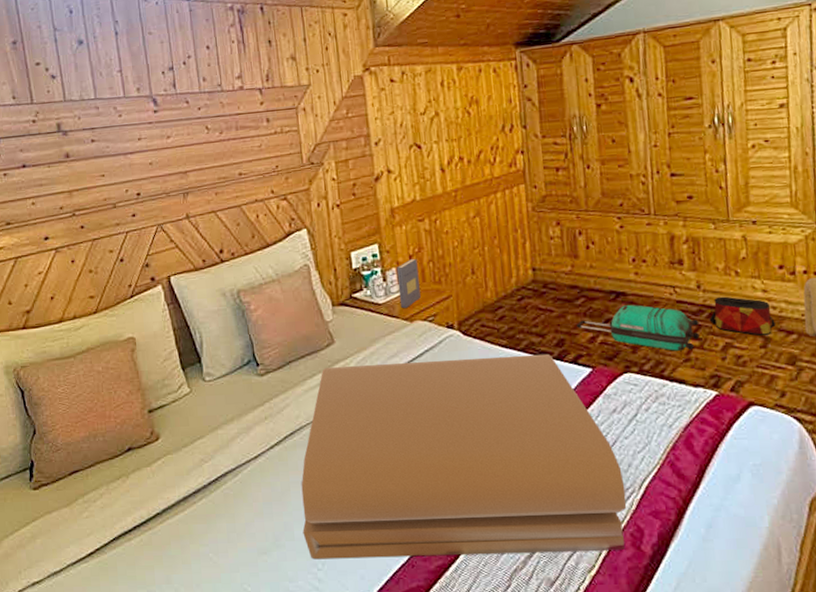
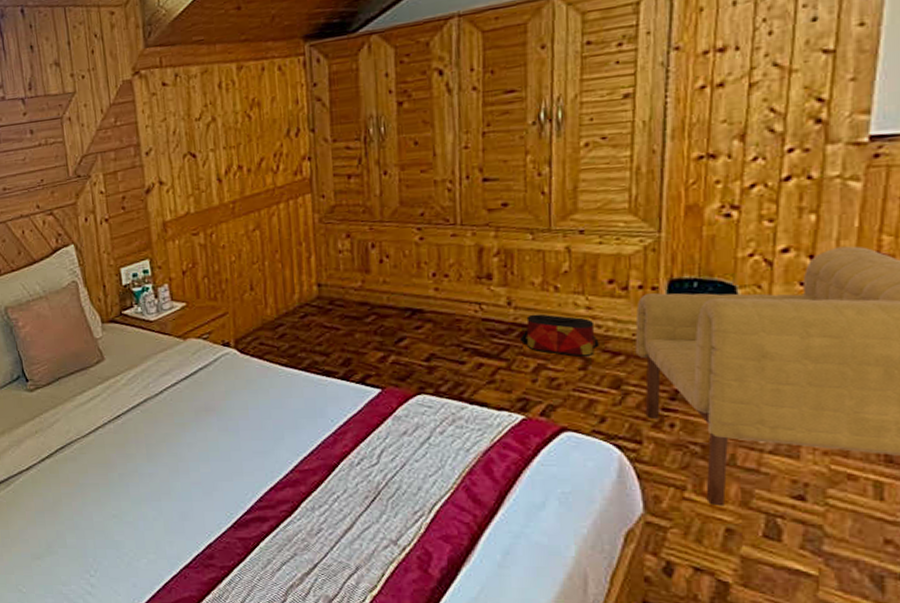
towel: present [301,353,627,560] -> none [72,373,415,572]
book: present [396,258,421,309] -> none [169,274,195,326]
suitcase: present [576,304,700,351] -> none [364,322,508,372]

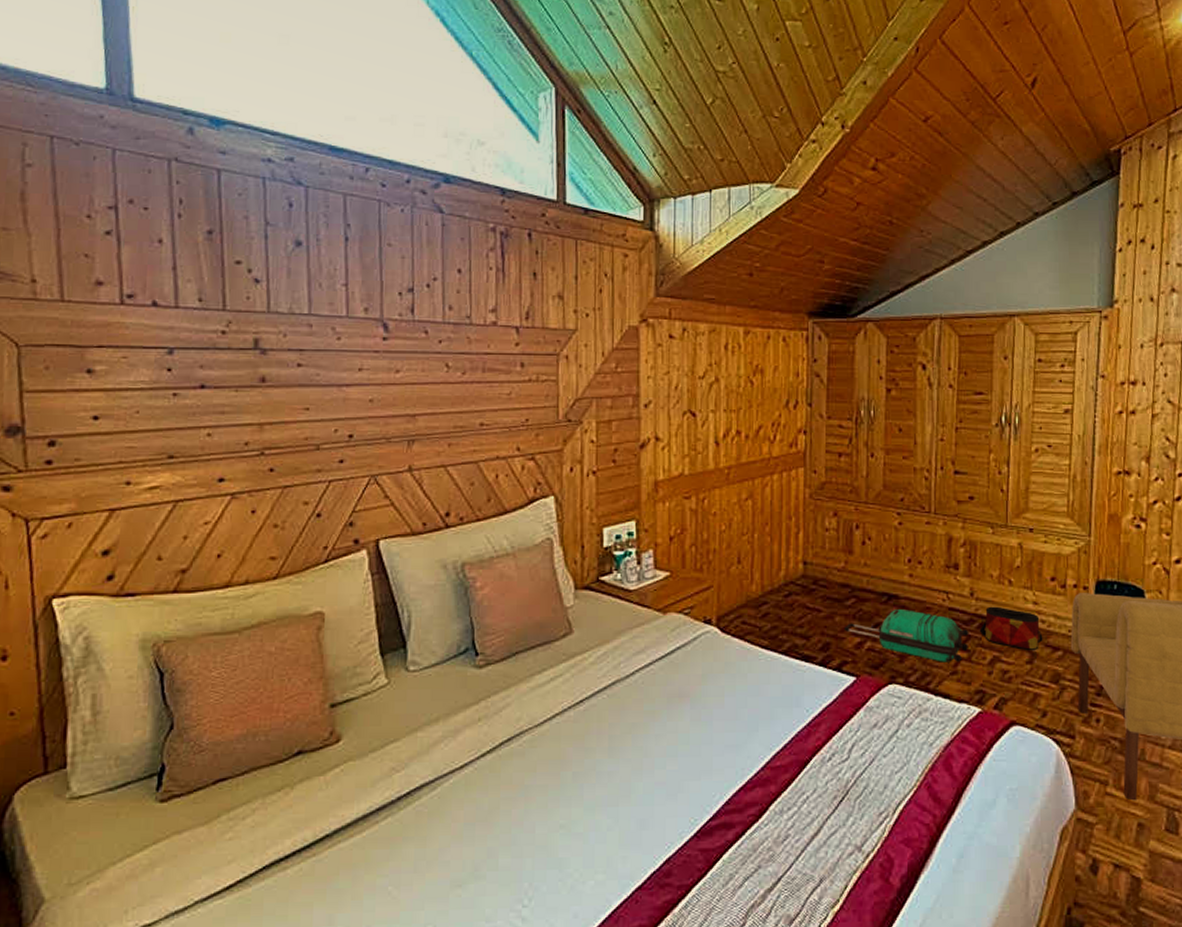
suitcase: none [364,322,508,372] -> present [843,608,969,662]

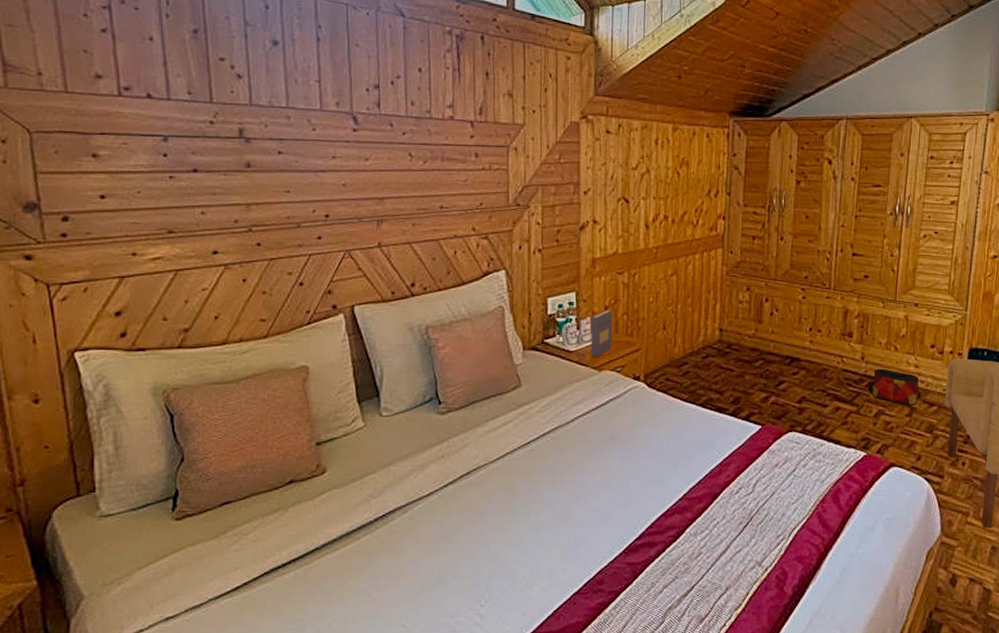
book: none [653,540,678,598] -> present [590,309,612,358]
suitcase: present [843,608,969,662] -> none [752,369,859,415]

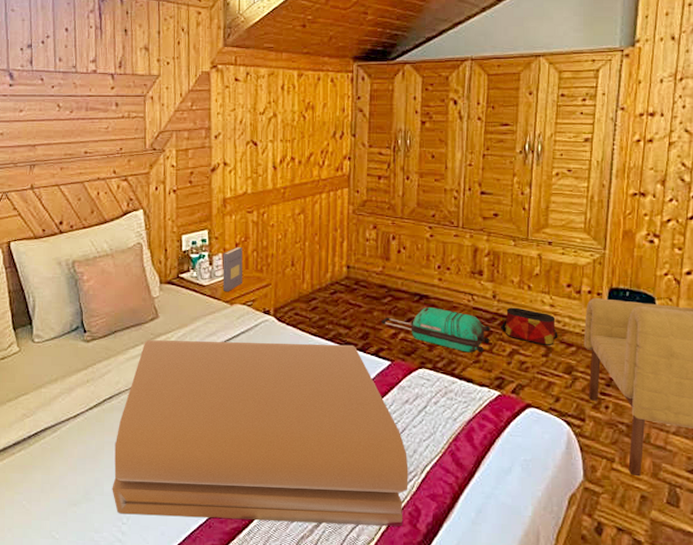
towel: none [469,409,777,596] -> present [112,340,409,526]
suitcase: none [752,369,859,415] -> present [380,306,491,353]

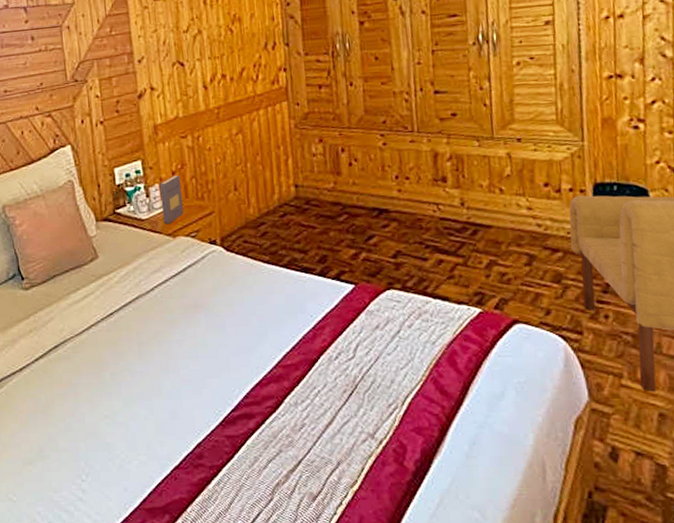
towel: present [112,340,409,526] -> none [65,270,390,471]
suitcase: present [380,306,491,353] -> none [338,221,463,268]
bag: present [500,307,558,345] -> none [472,213,541,253]

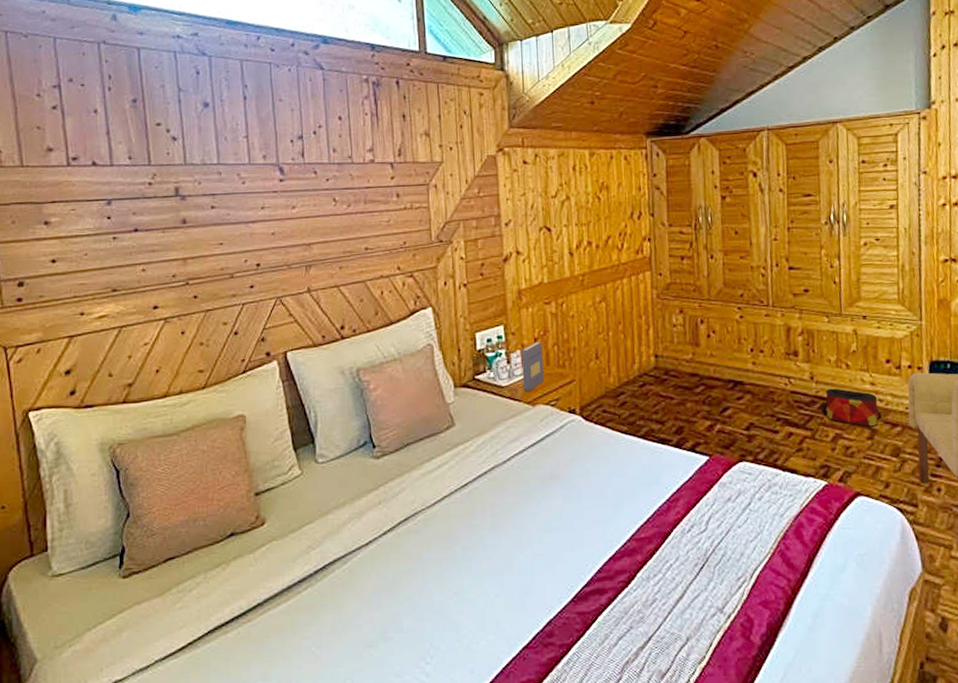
bag: none [472,213,541,253] -> present [820,388,882,427]

